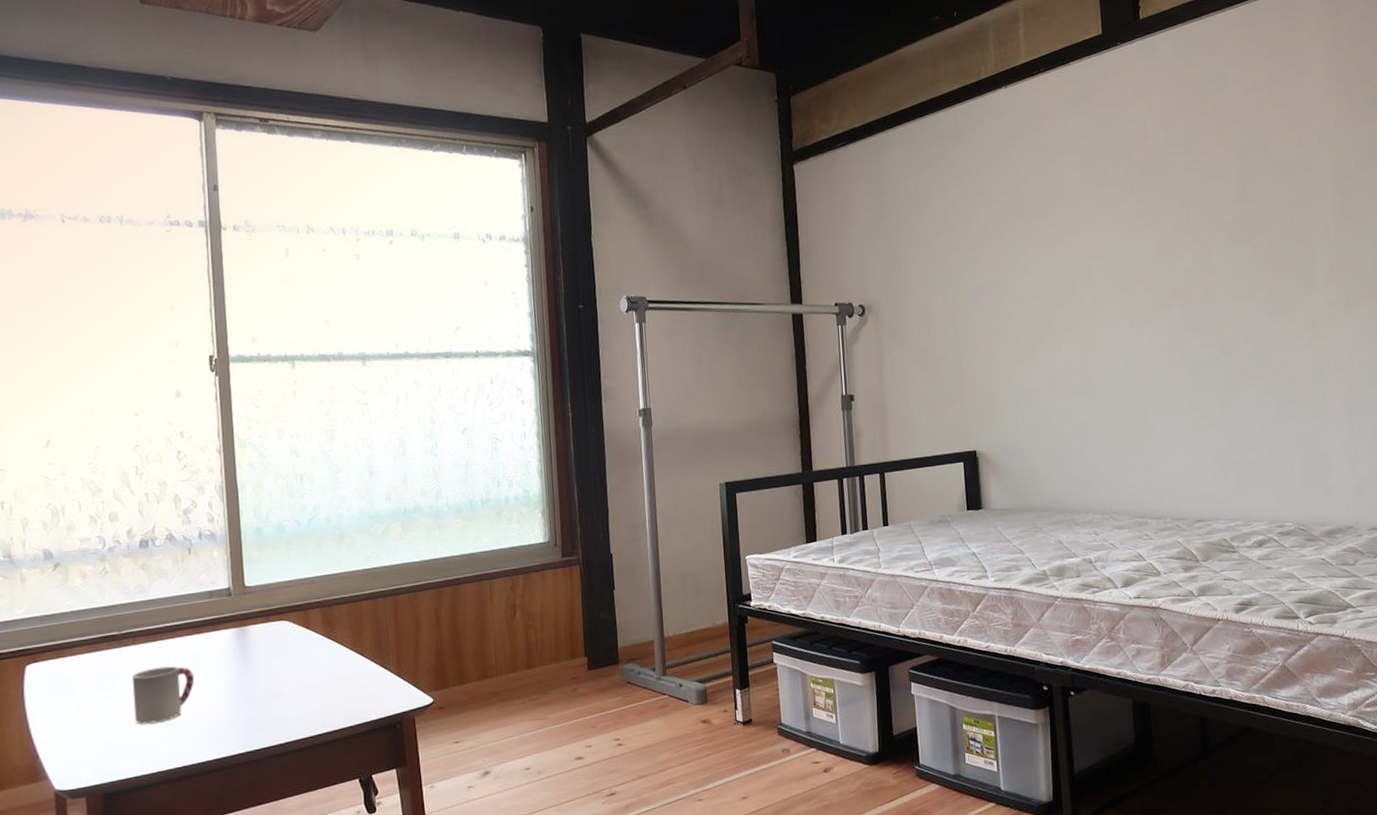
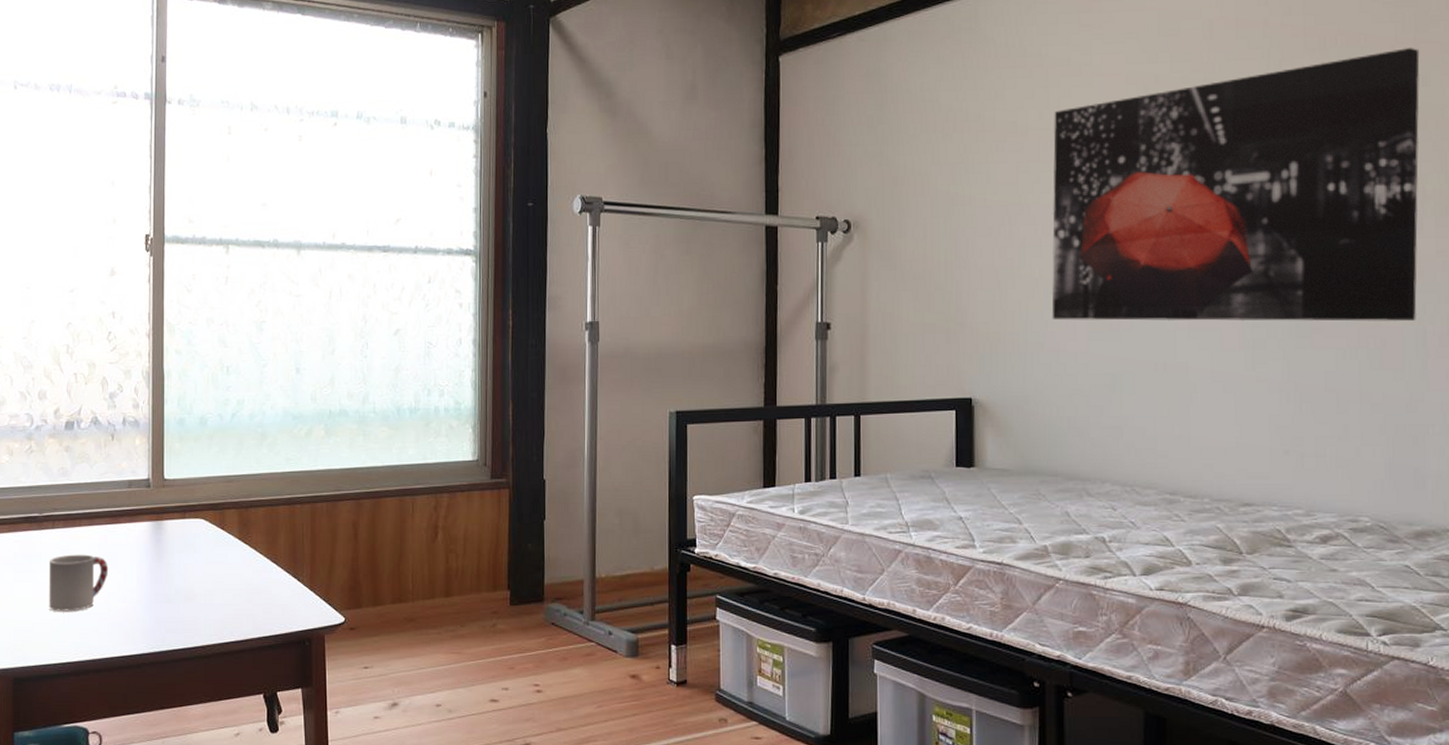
wall art: none [1025,141,1316,380] -> present [1051,48,1420,322]

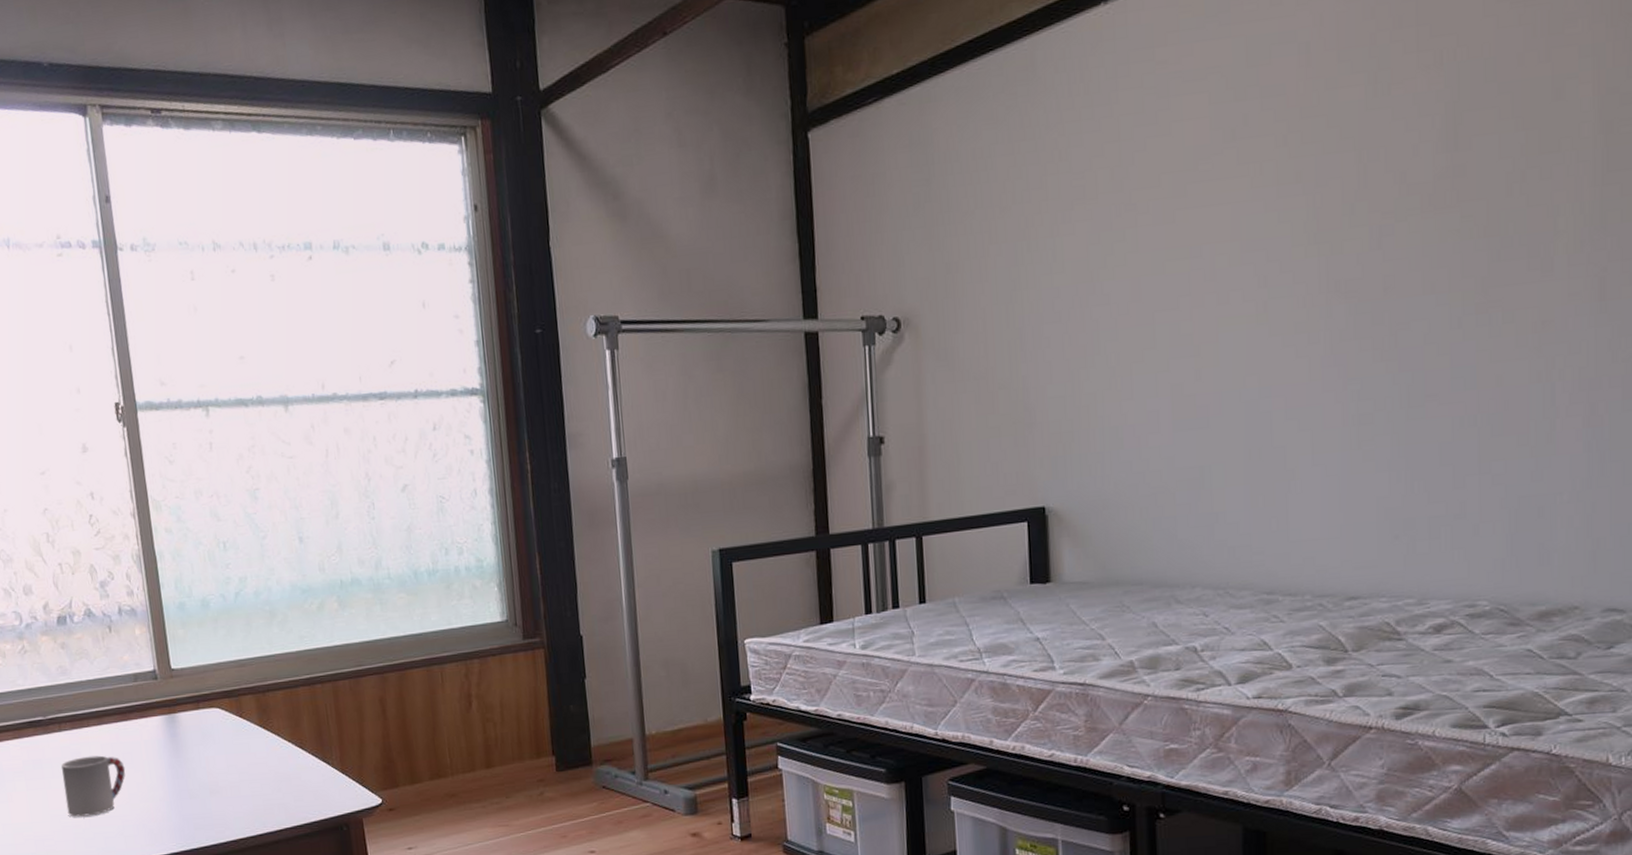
wall art: present [1051,48,1420,322] -> none [1127,54,1553,412]

